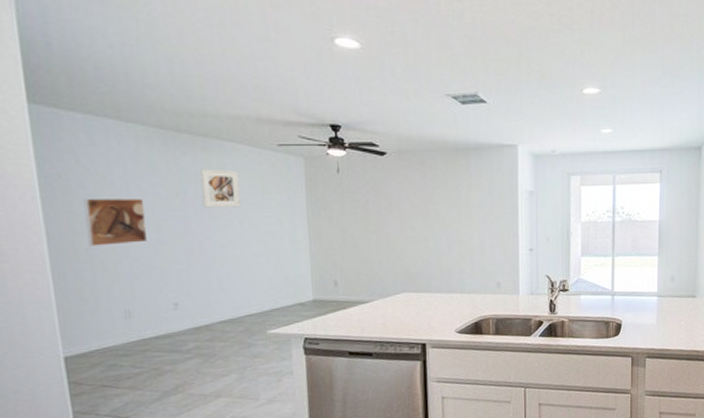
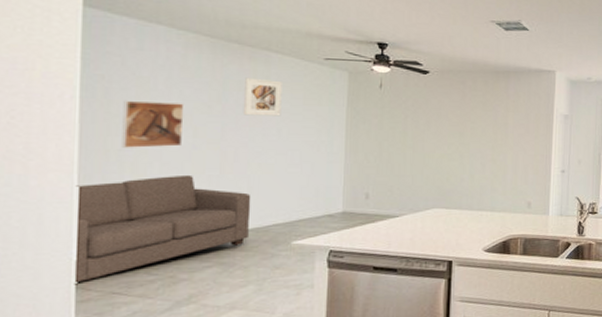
sofa: none [51,270,224,380] -> present [74,174,251,285]

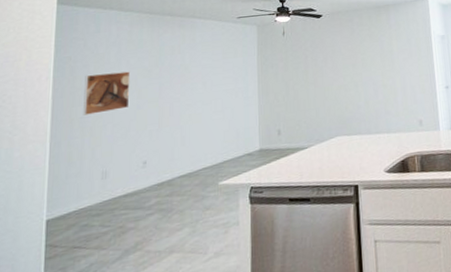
sofa: present [74,174,251,285] -> none [44,132,184,243]
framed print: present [242,77,282,116] -> none [175,41,205,75]

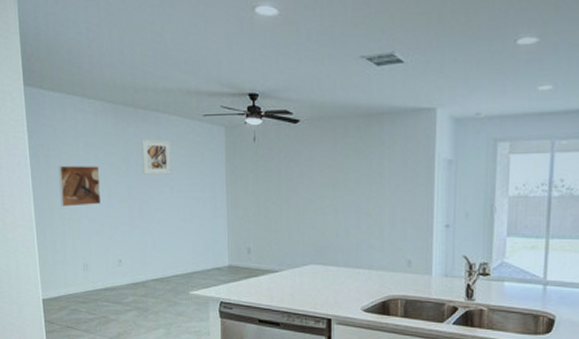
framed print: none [175,41,205,75] -> present [141,139,172,175]

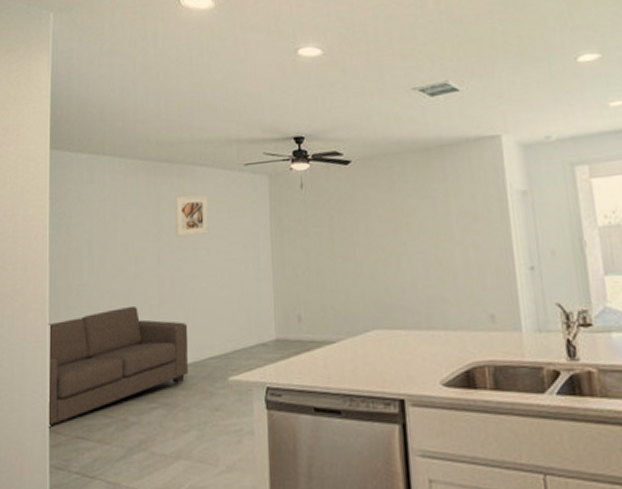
sofa: none [36,229,156,319] -> present [48,305,189,428]
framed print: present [58,165,101,207] -> none [80,231,127,282]

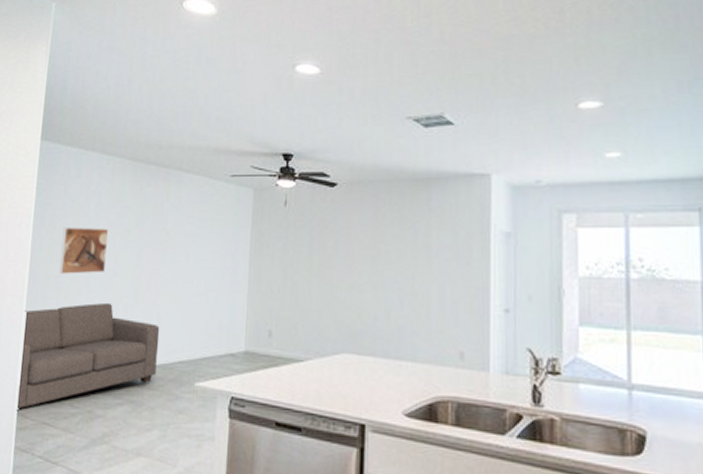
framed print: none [80,231,127,282] -> present [59,226,109,274]
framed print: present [175,195,209,237] -> none [156,200,192,241]

